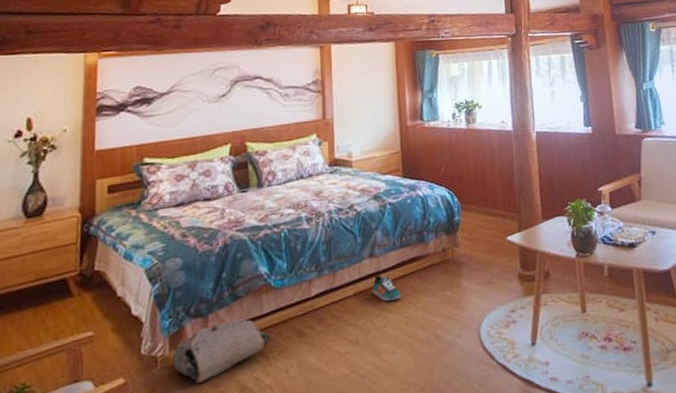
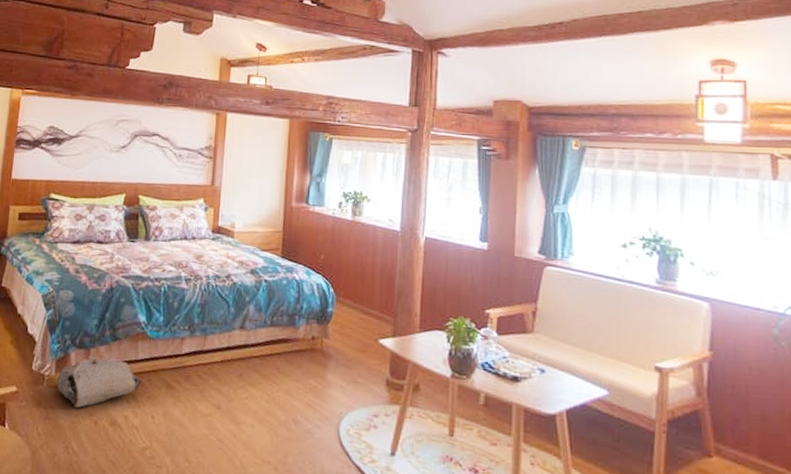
sneaker: present [372,274,401,302] -> none [239,347,266,376]

